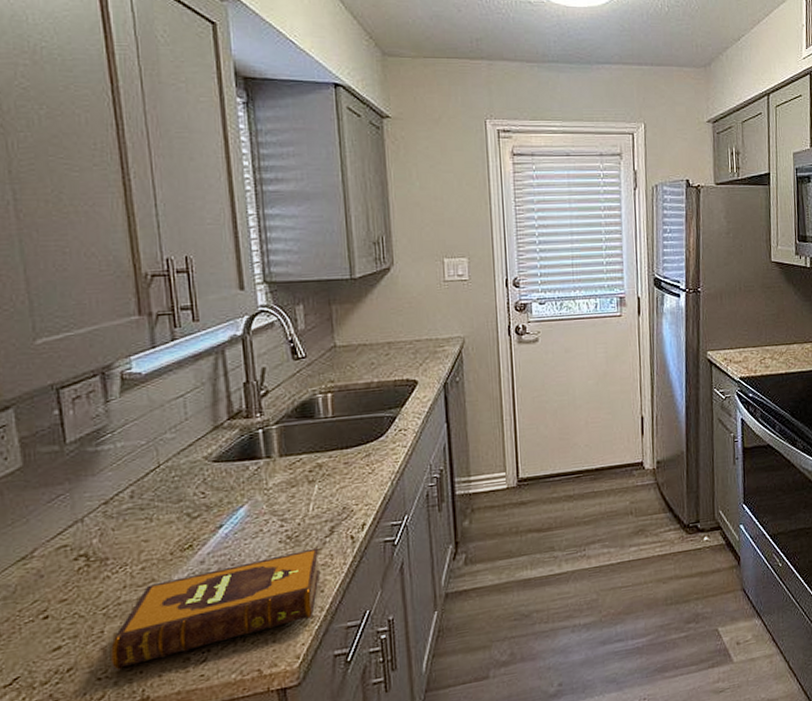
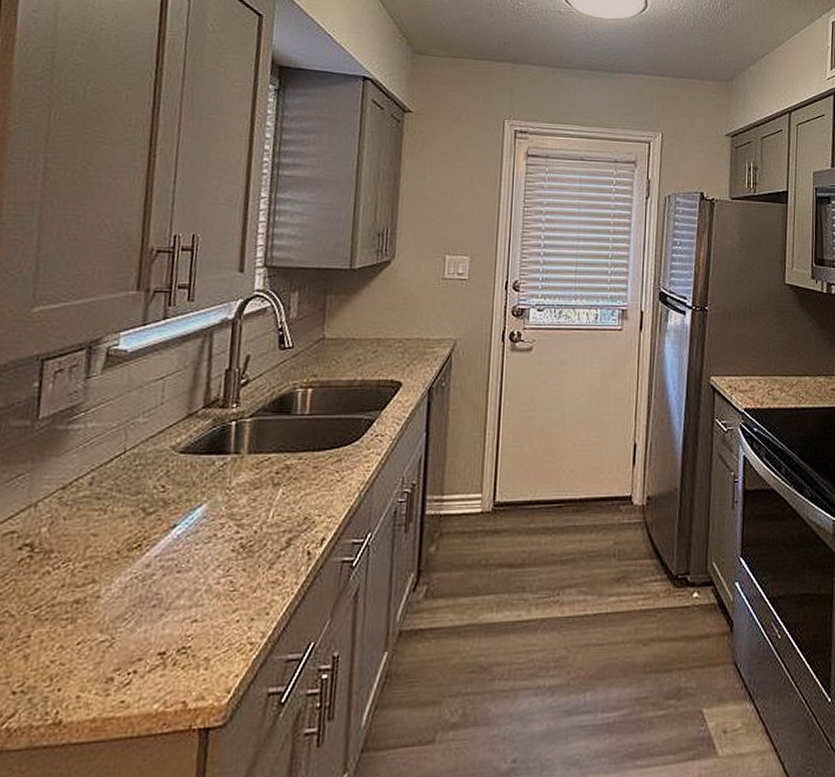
hardback book: present [109,547,321,671] -> none [29,561,272,685]

